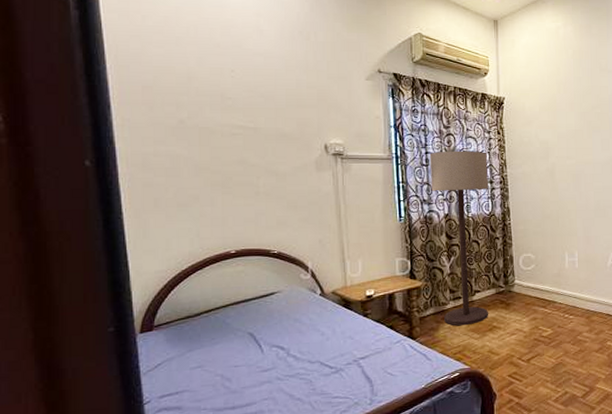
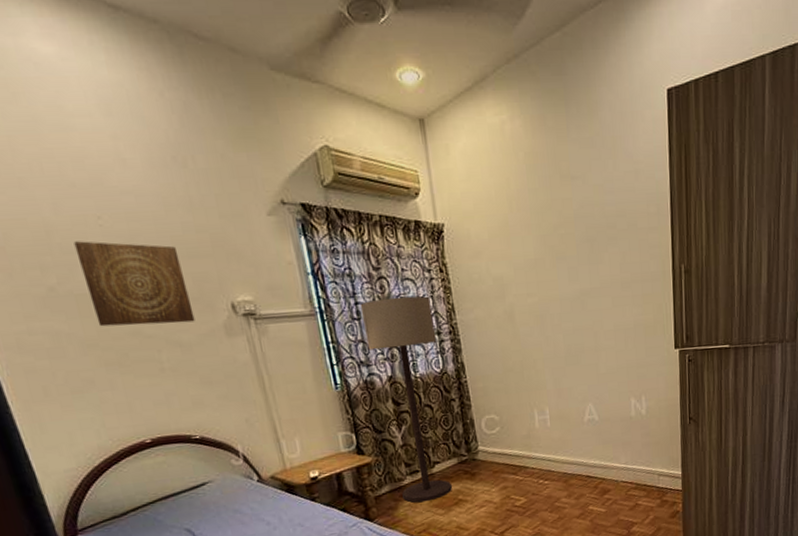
wall art: none [208,87,293,157] -> present [73,241,195,327]

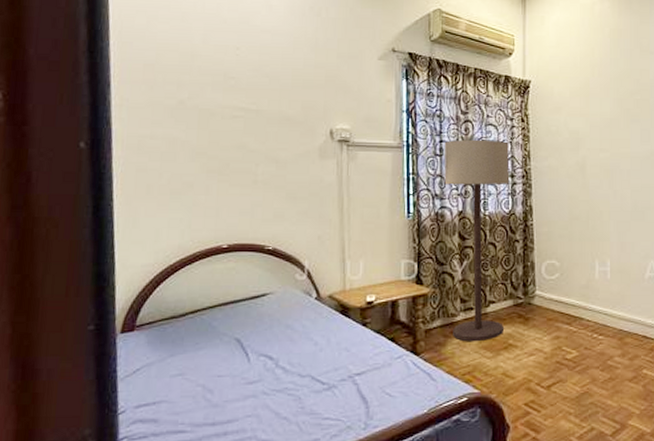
wall art: present [73,241,195,327] -> none [210,66,296,142]

